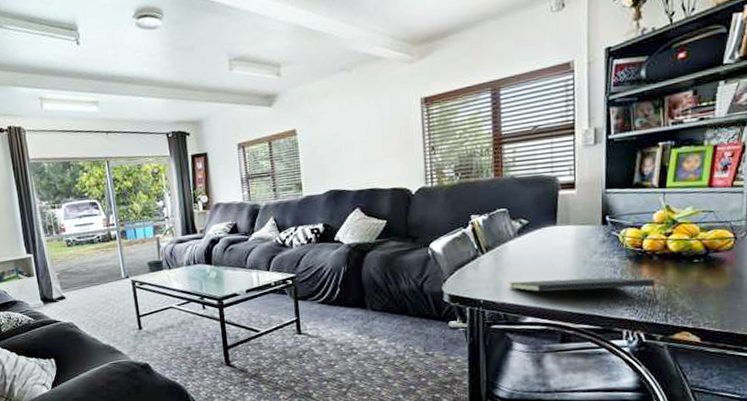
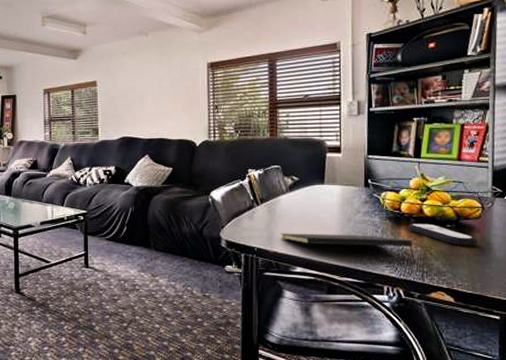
remote control: none [650,259,728,282] -> present [407,223,477,246]

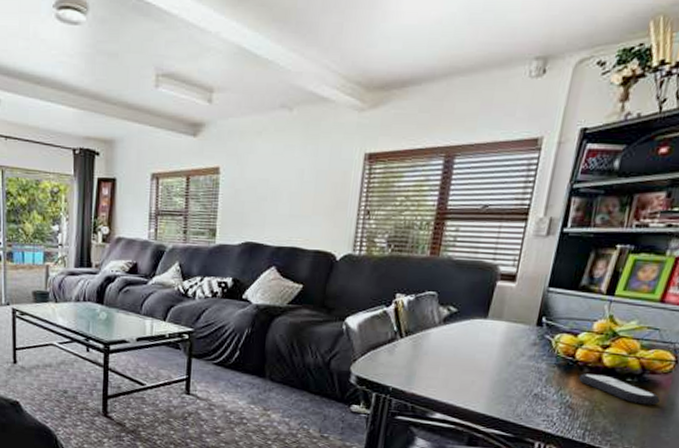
notepad: present [280,233,415,260] -> none [422,372,581,416]

